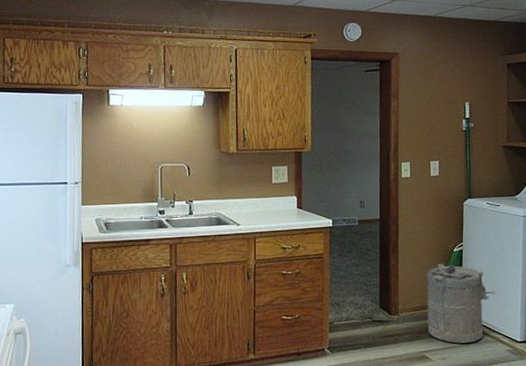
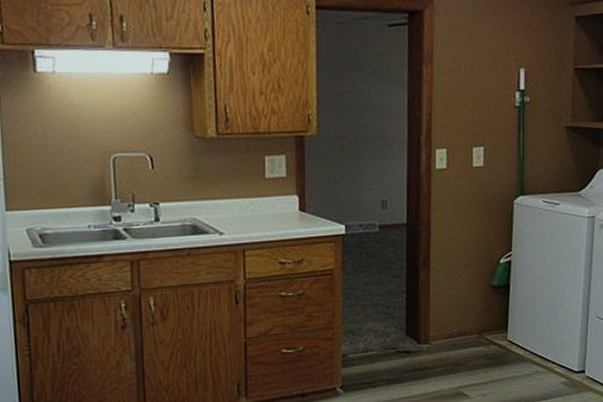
laundry hamper: present [427,263,496,344] -> none [465,278,551,376]

